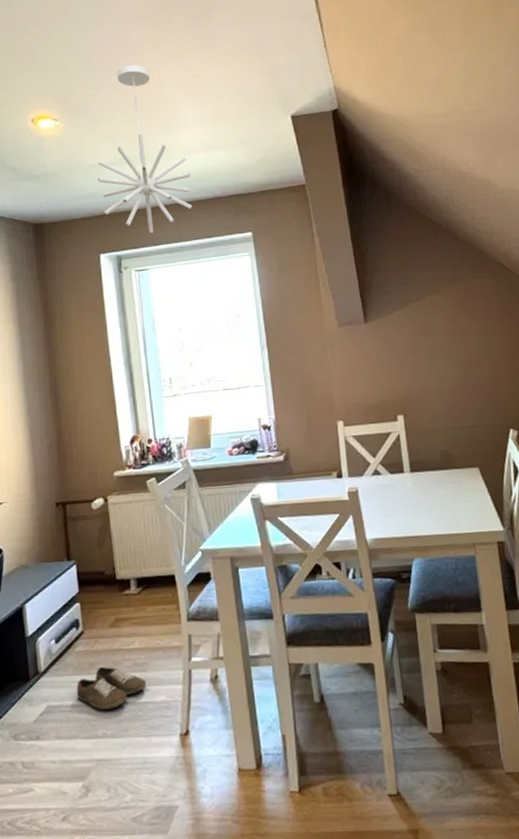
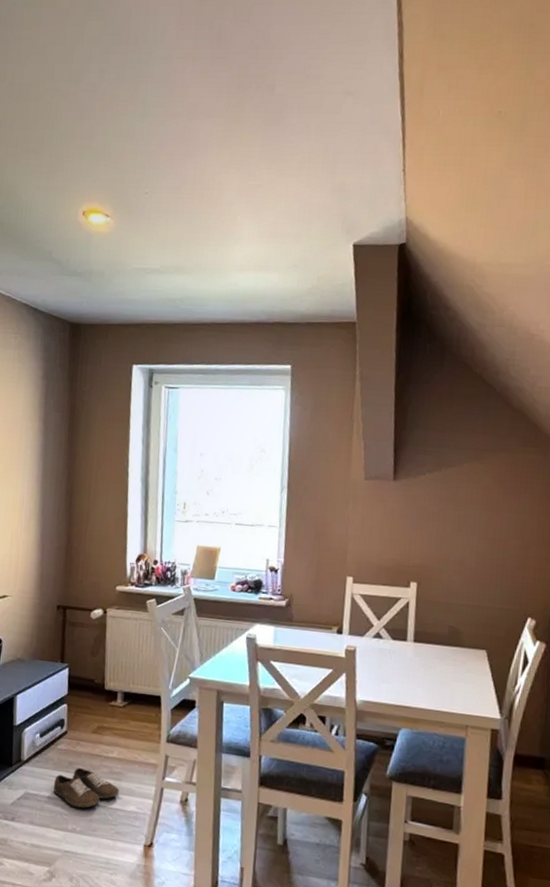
pendant light: present [98,65,192,233] -> none [141,165,238,351]

